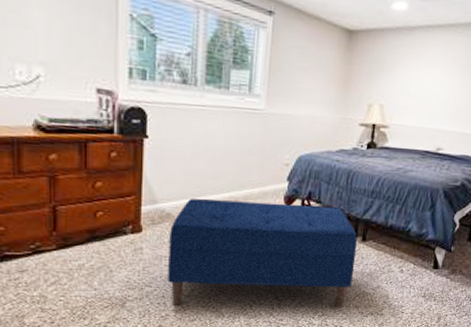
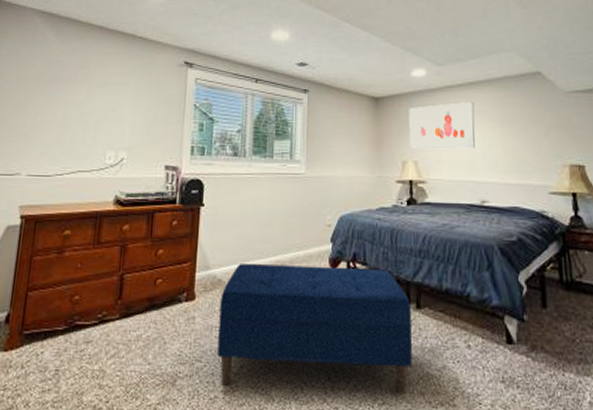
wall art: none [378,45,450,97] -> present [409,101,476,149]

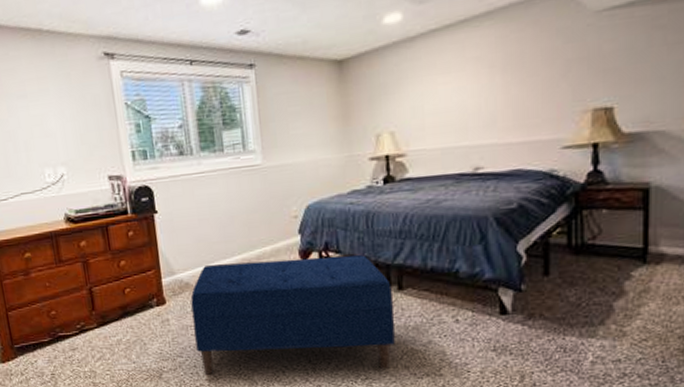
wall art: present [409,101,476,149] -> none [381,45,468,118]

